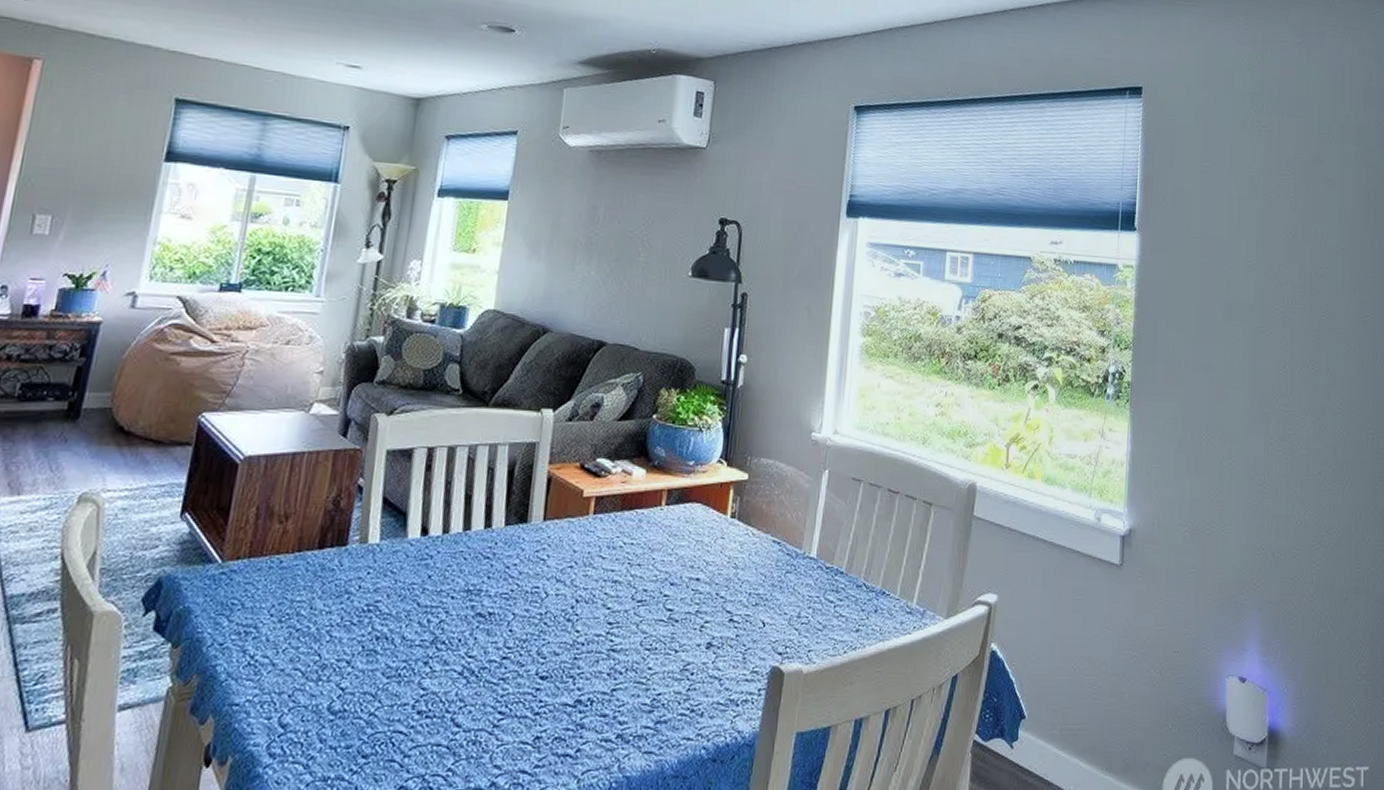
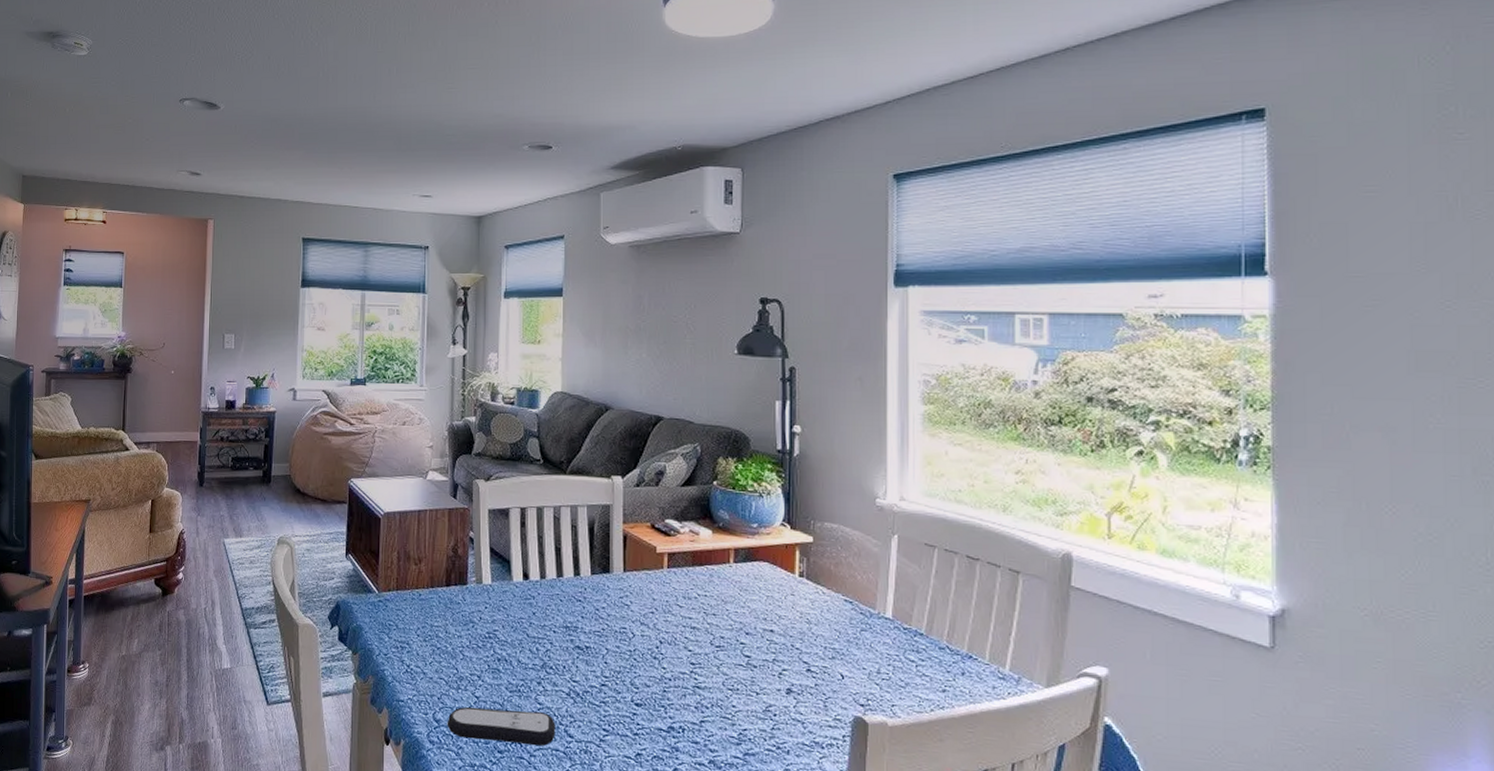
remote control: none [296,700,441,745] -> present [447,706,556,747]

